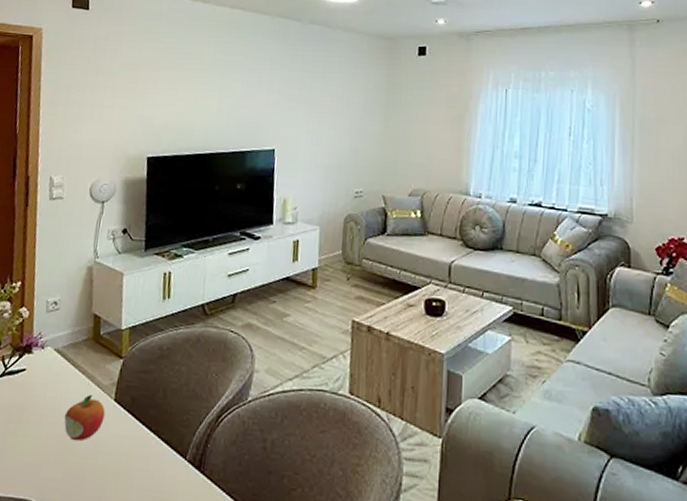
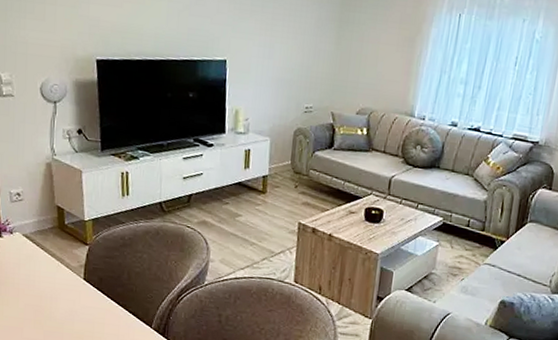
fruit: present [64,395,105,441] -> none [39,274,76,311]

